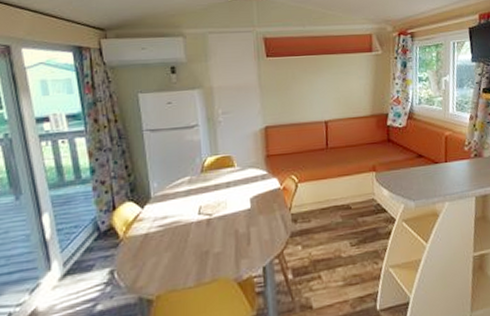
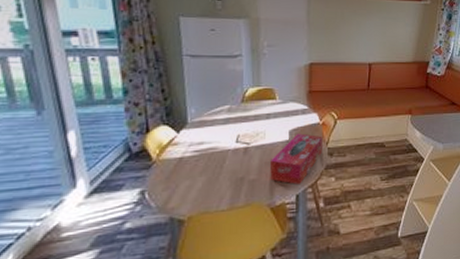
tissue box: none [234,200,286,256] -> present [270,133,322,185]

